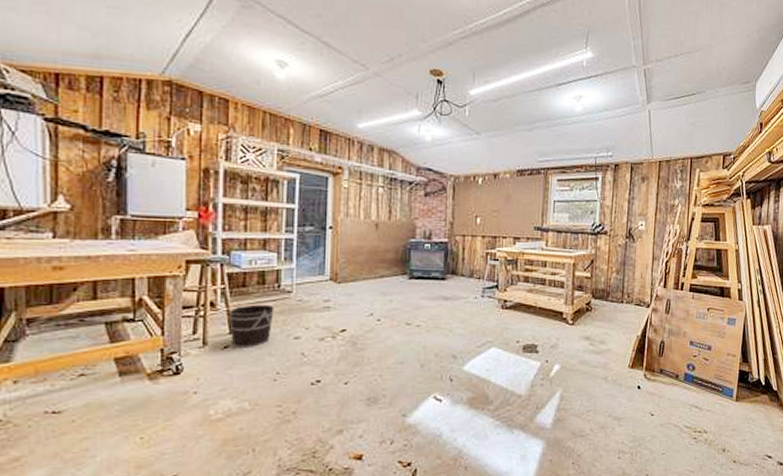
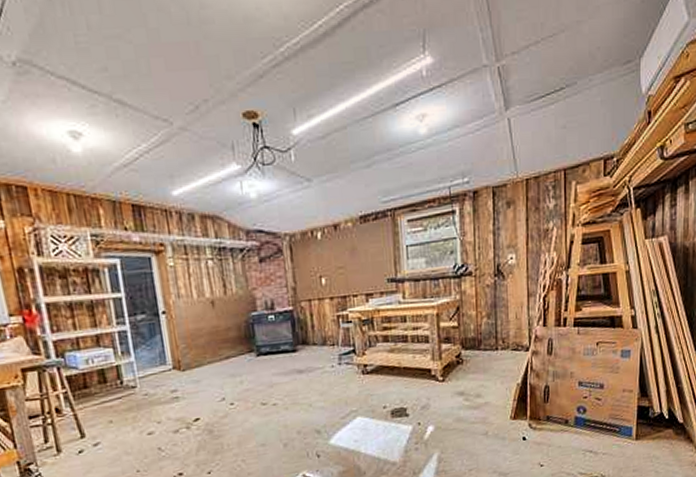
bucket: present [229,304,274,349] -> none [76,403,124,452]

